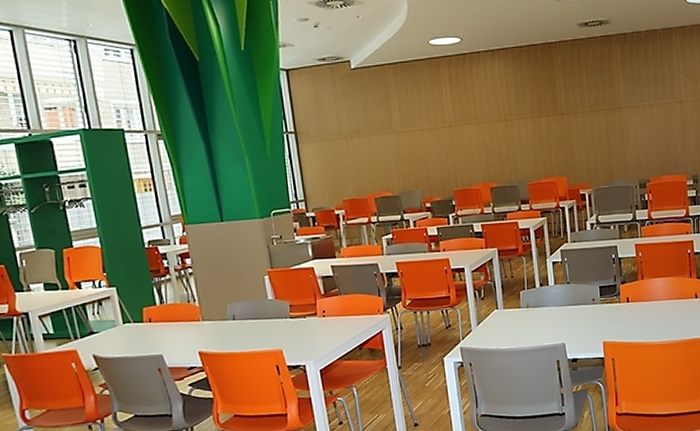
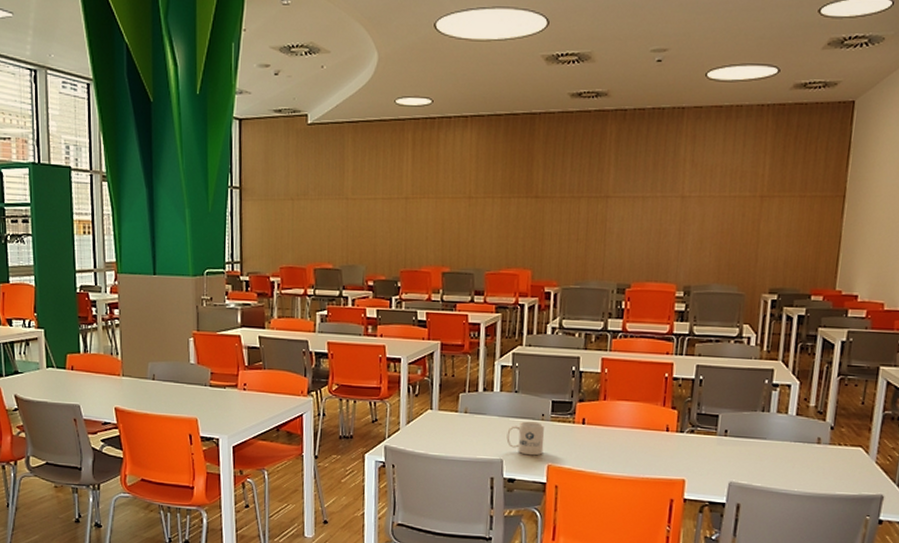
mug: none [565,306,598,336] -> present [506,421,545,456]

